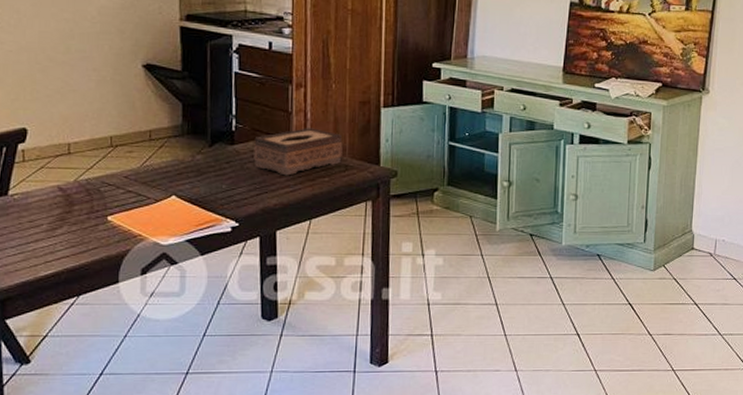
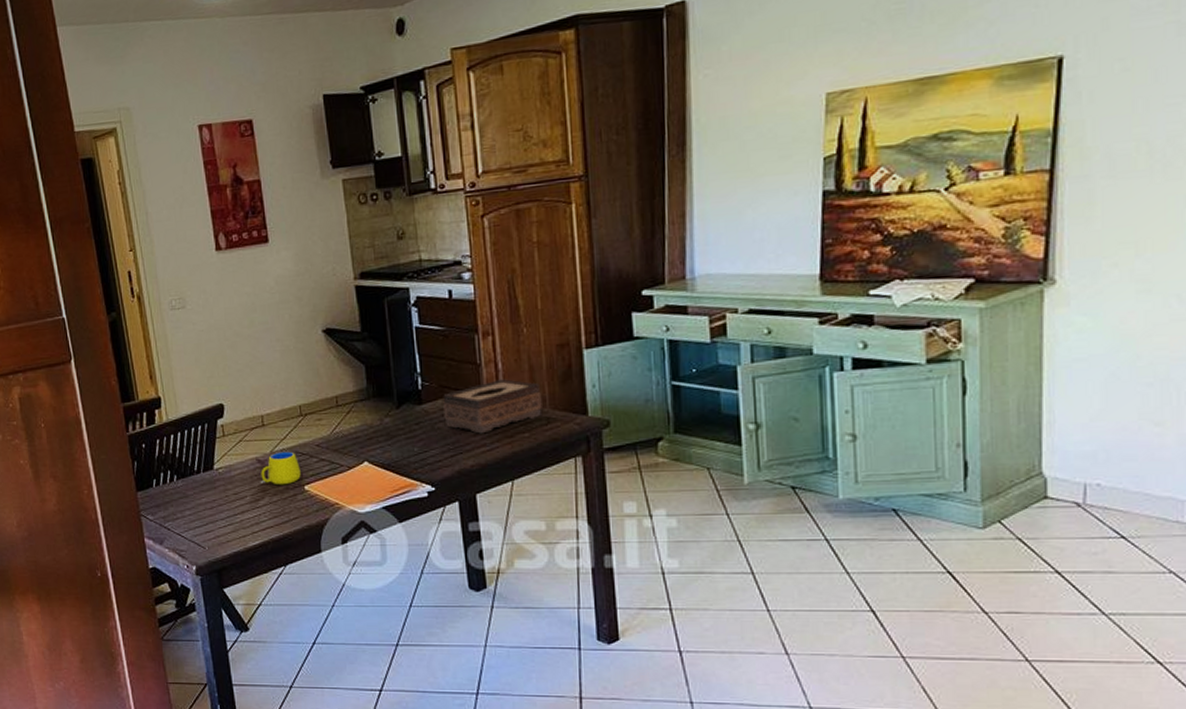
mug: none [59,181,105,215] -> present [260,451,301,485]

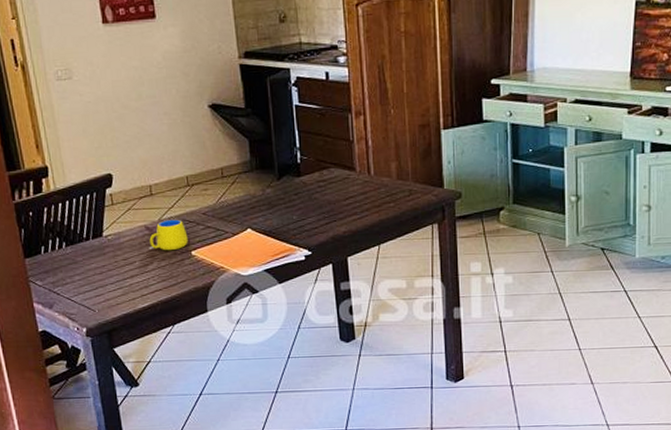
tissue box: present [443,379,542,434] -> none [319,155,406,204]

